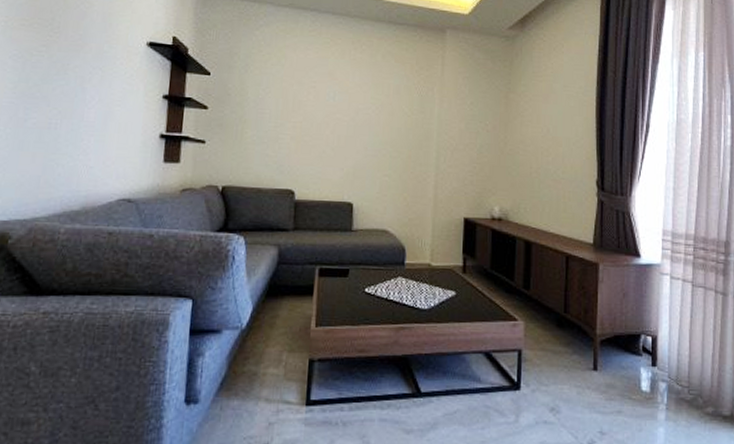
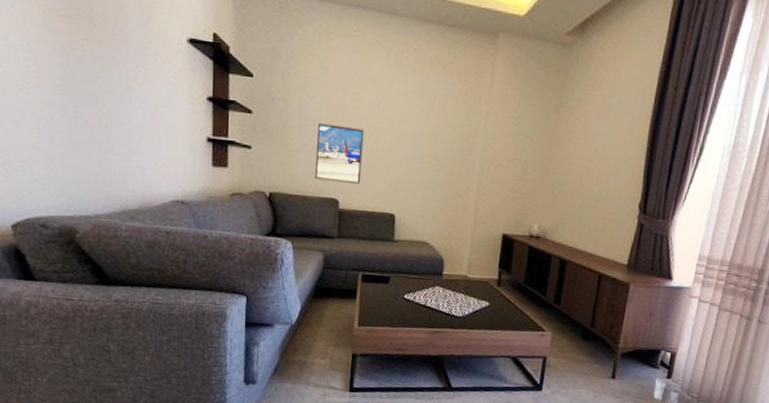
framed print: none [269,116,321,174] -> present [314,123,365,184]

